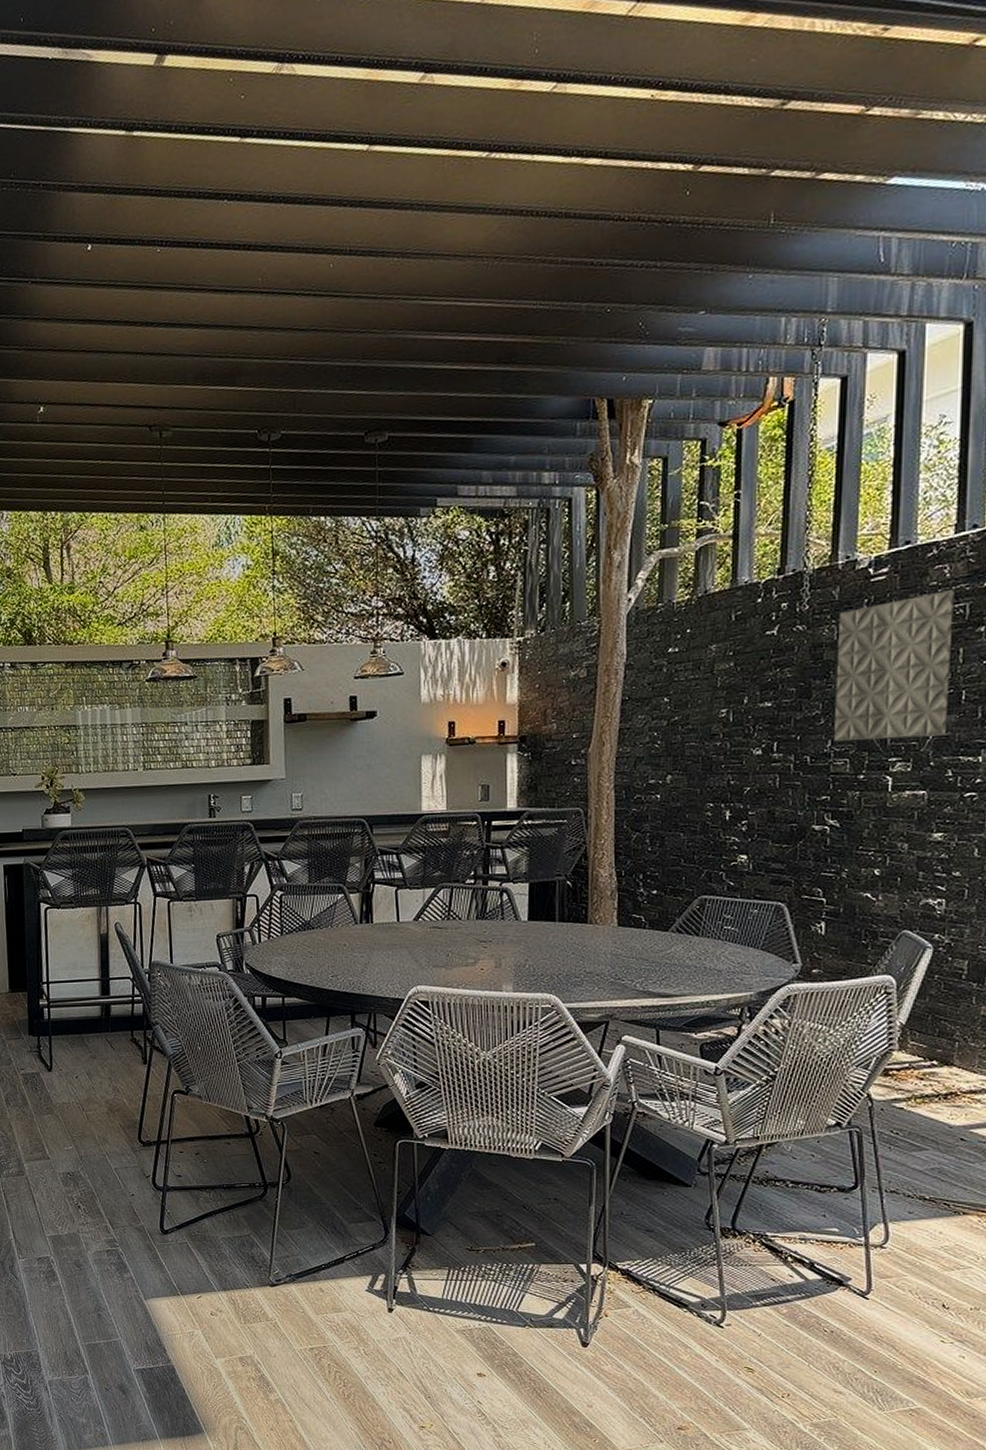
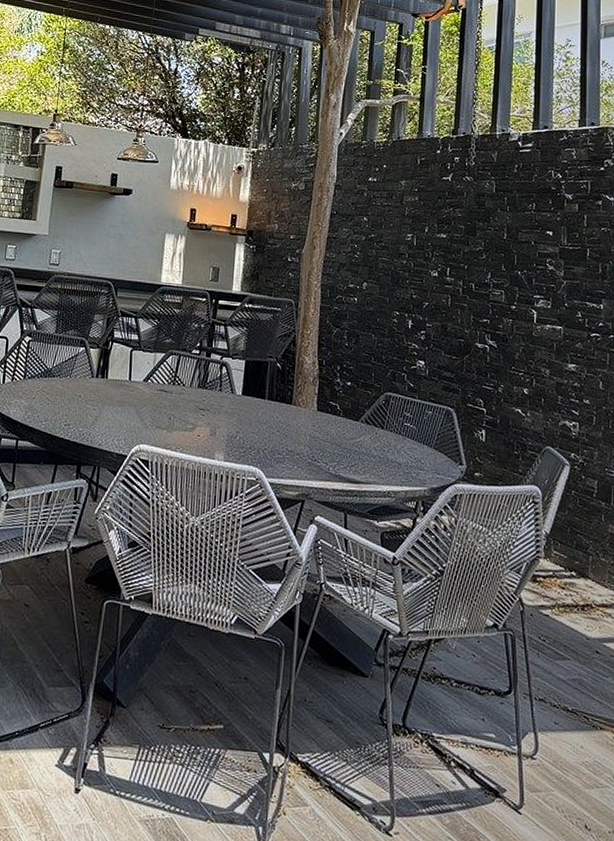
decorative wall panel: present [834,590,955,741] -> none [493,168,580,283]

